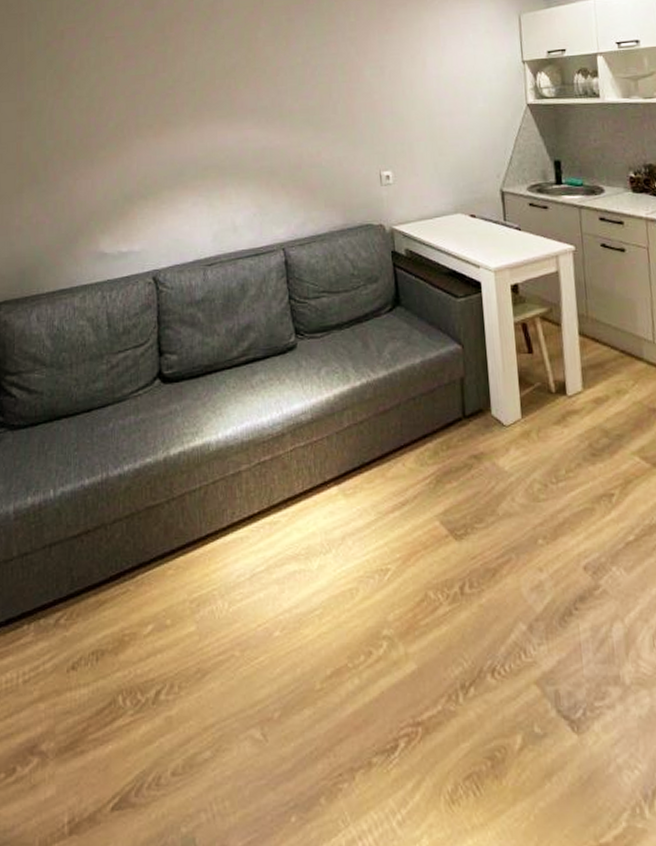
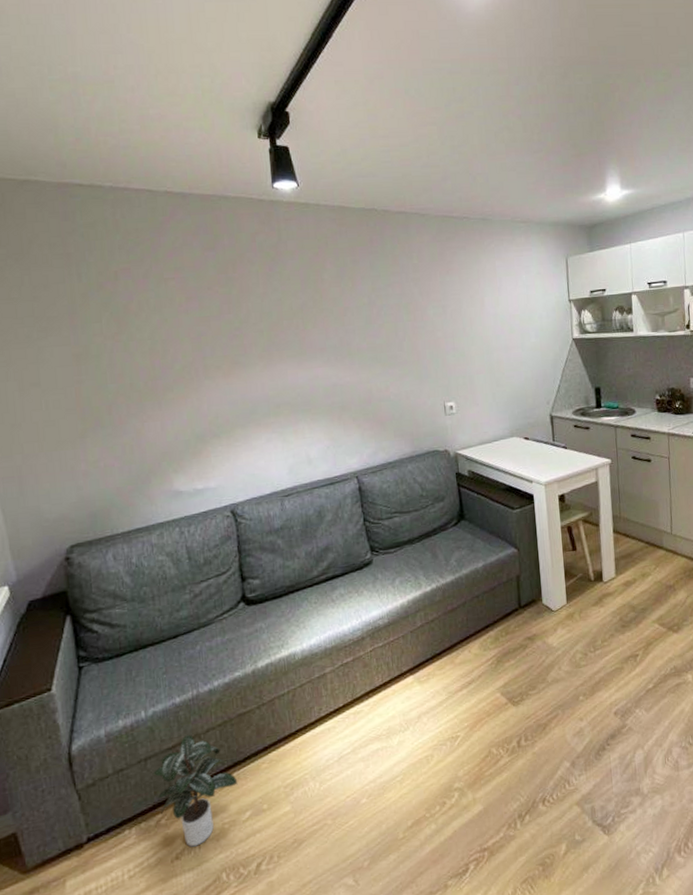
potted plant: none [56,522,141,657] -> present [152,734,238,847]

